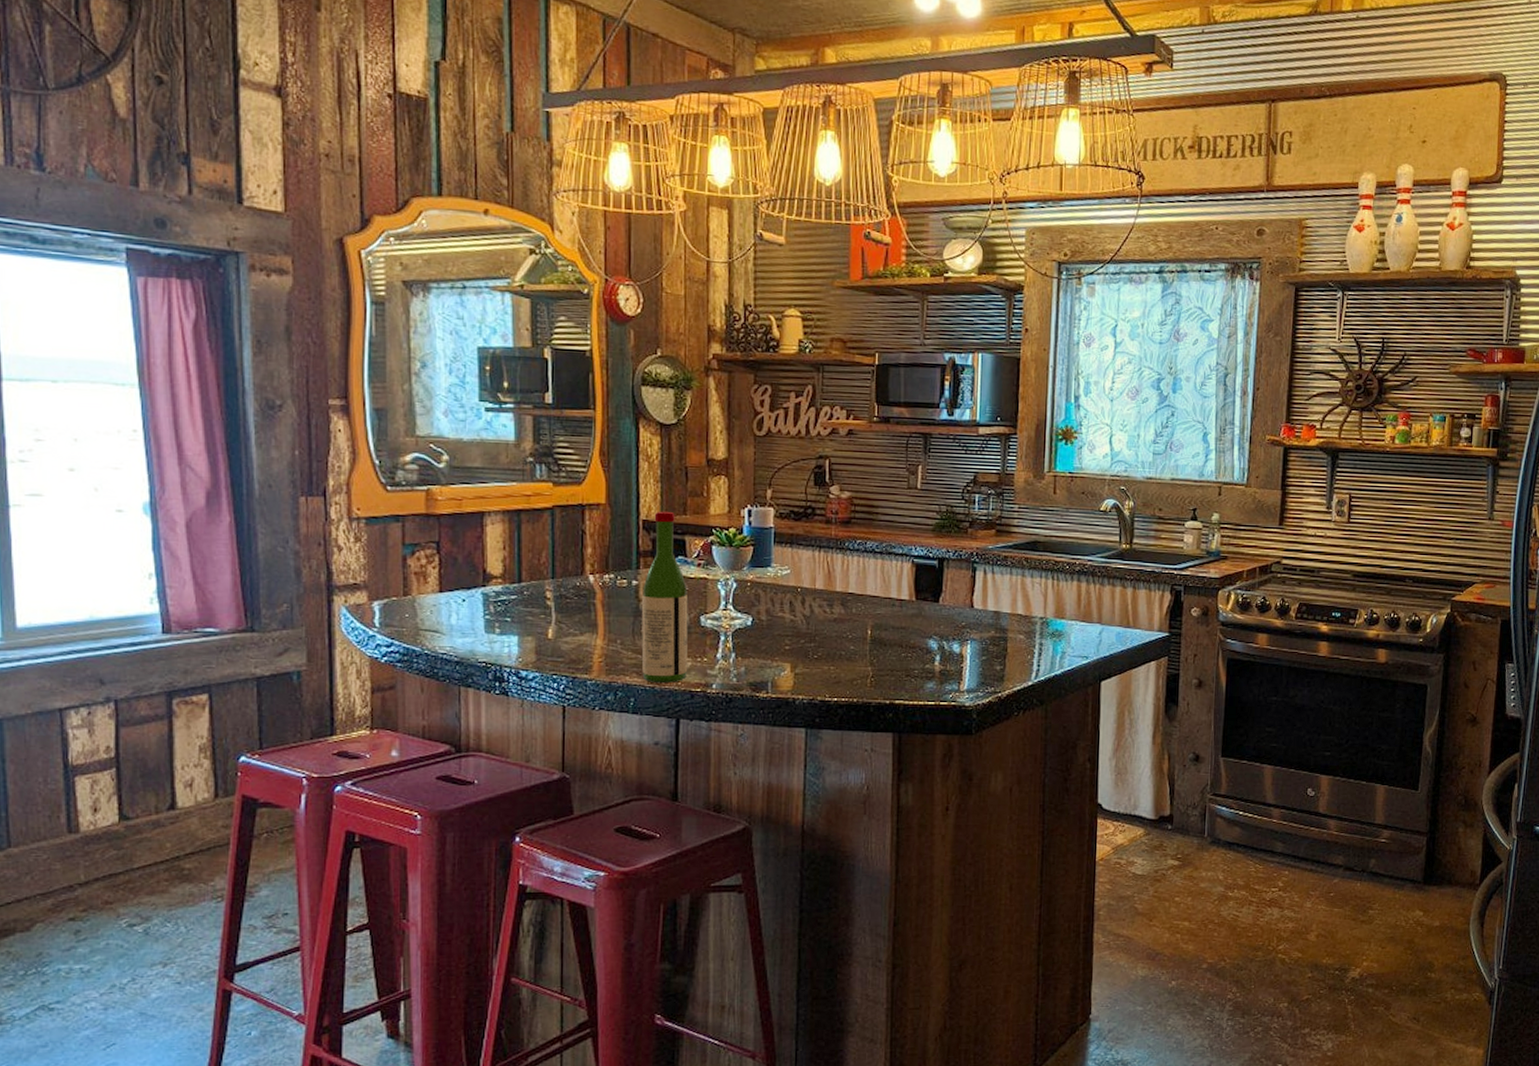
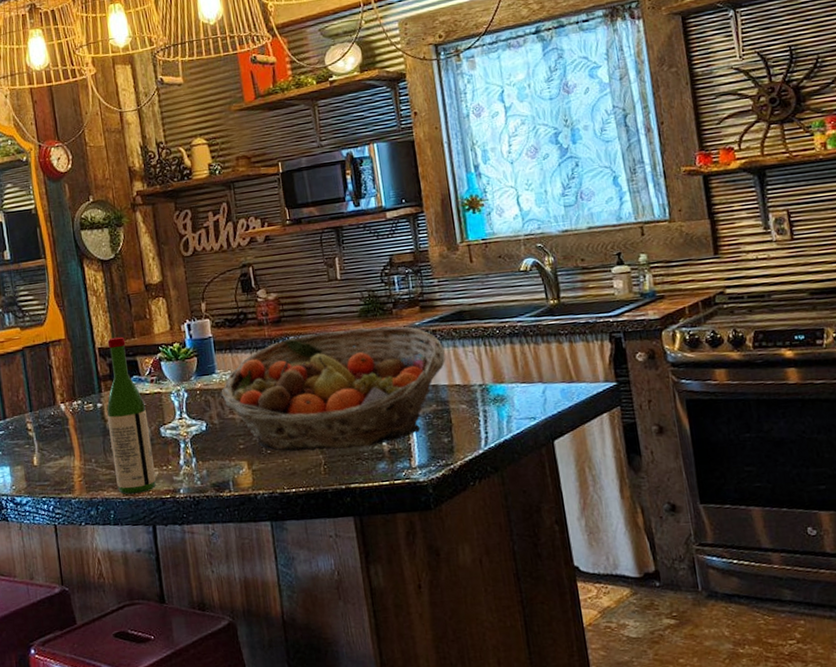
fruit basket: none [774,541,1012,665] -> present [221,326,445,452]

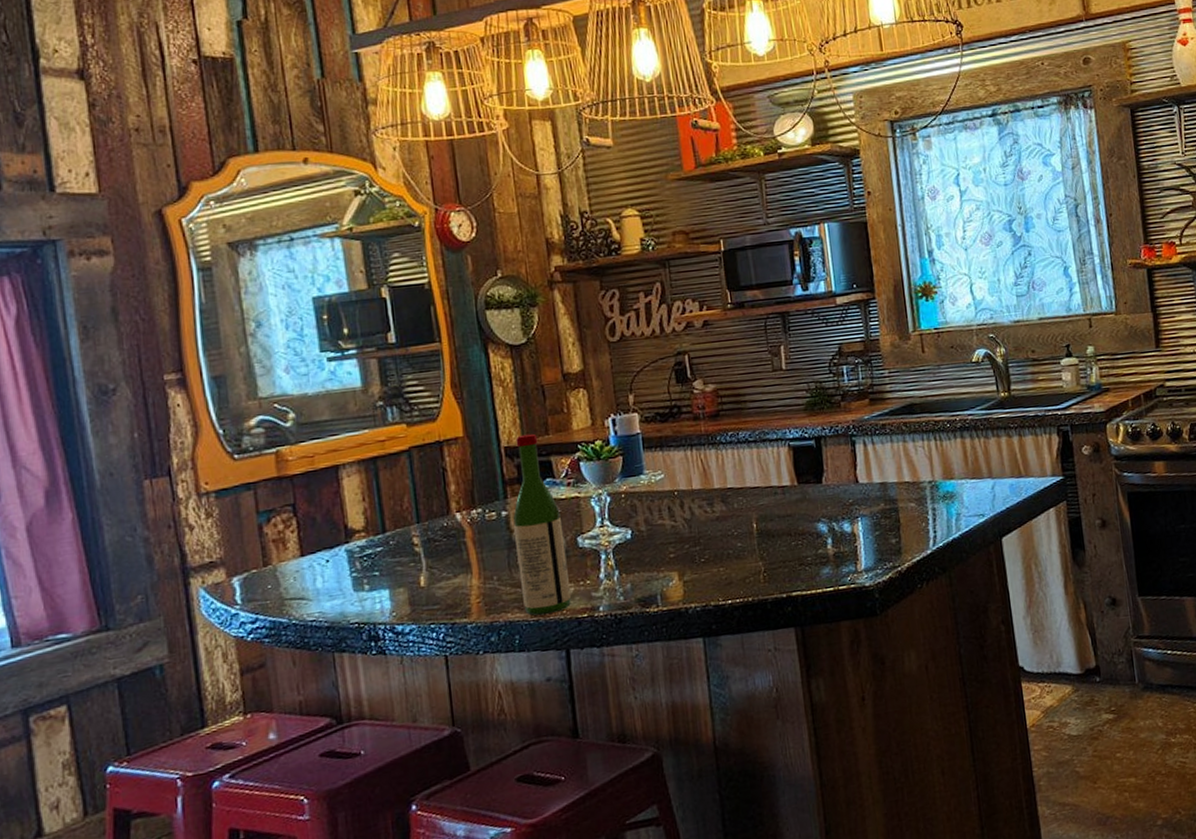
fruit basket: present [221,326,445,452] -> none [649,420,895,560]

